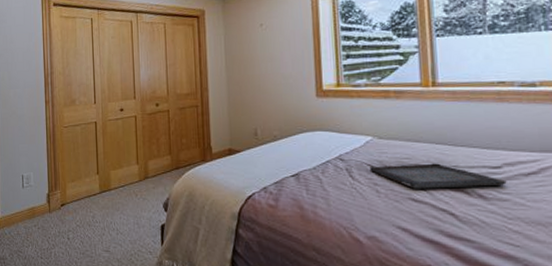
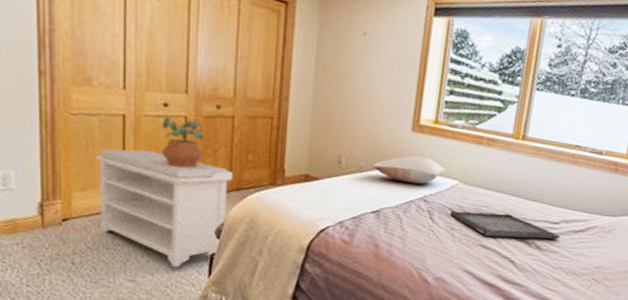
bench: none [80,146,173,239] -> present [96,148,234,268]
potted plant: none [120,116,149,156] -> present [162,114,204,168]
pillow: none [284,118,357,145] -> present [371,155,446,185]

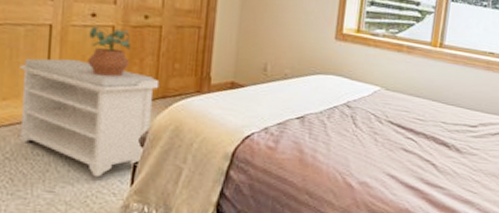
pillow: present [371,155,446,185] -> none [296,62,368,91]
serving tray: present [450,211,560,240] -> none [372,116,479,143]

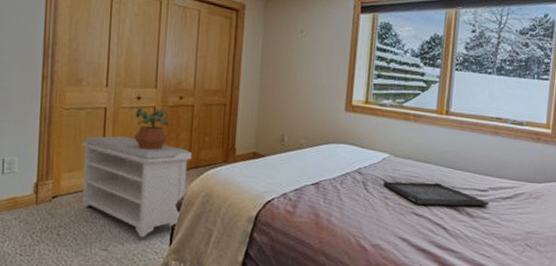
serving tray: none [372,116,479,143] -> present [383,181,489,207]

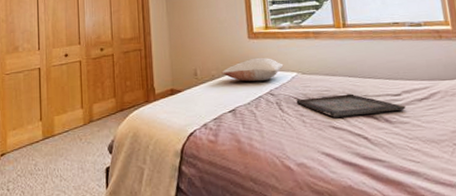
bench: present [81,136,193,238] -> none [22,91,117,184]
potted plant: present [134,106,169,150] -> none [65,61,94,100]
pillow: none [310,132,377,158] -> present [221,57,284,82]

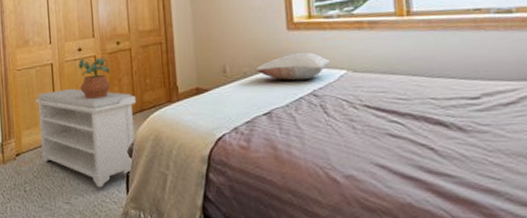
bench: none [22,91,117,184] -> present [35,89,137,188]
potted plant: none [65,61,94,100] -> present [78,56,111,99]
serving tray: present [296,93,406,118] -> none [345,96,486,124]

